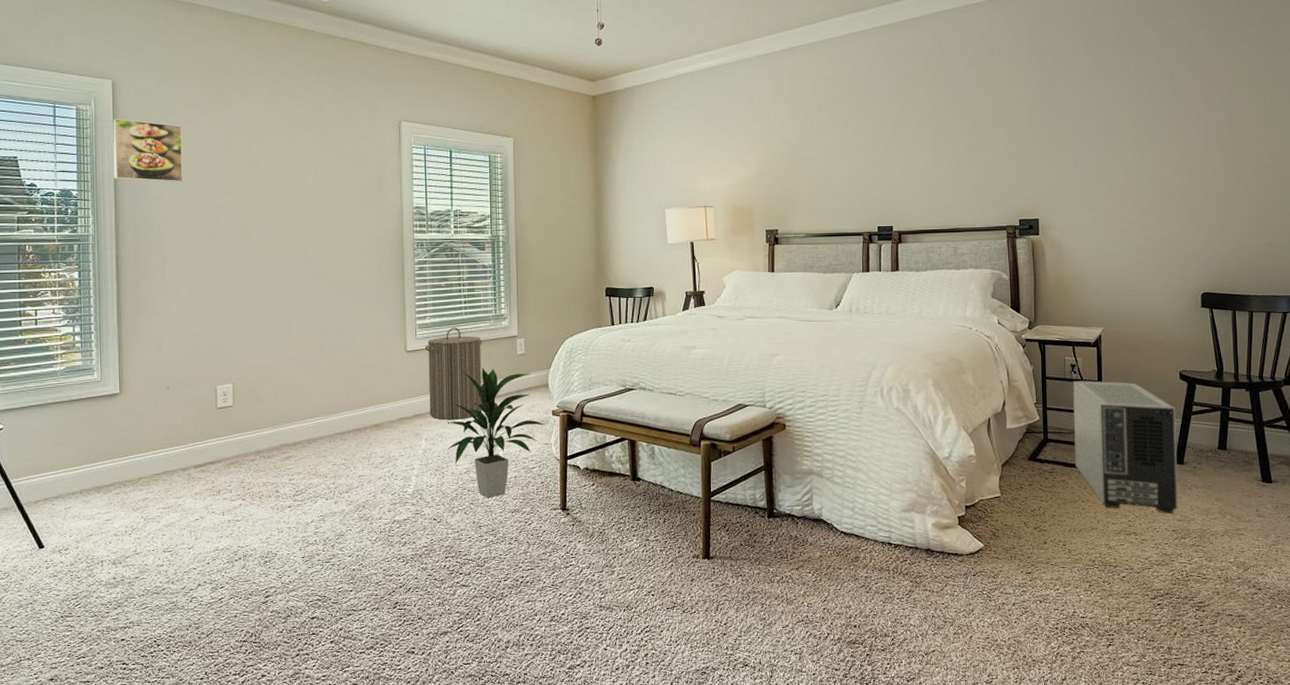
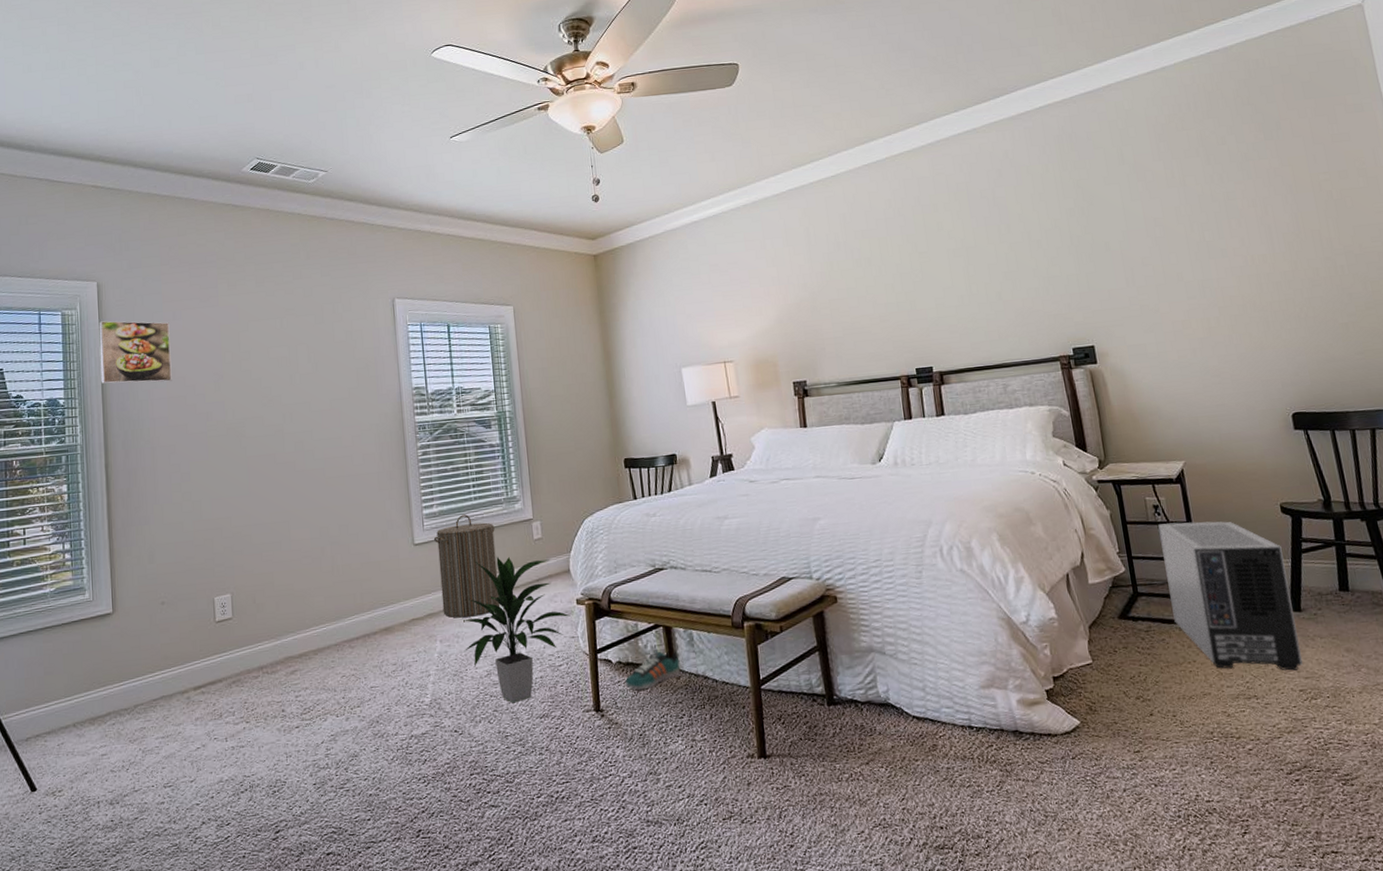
sneaker: none [591,461,641,494] -> present [625,649,681,690]

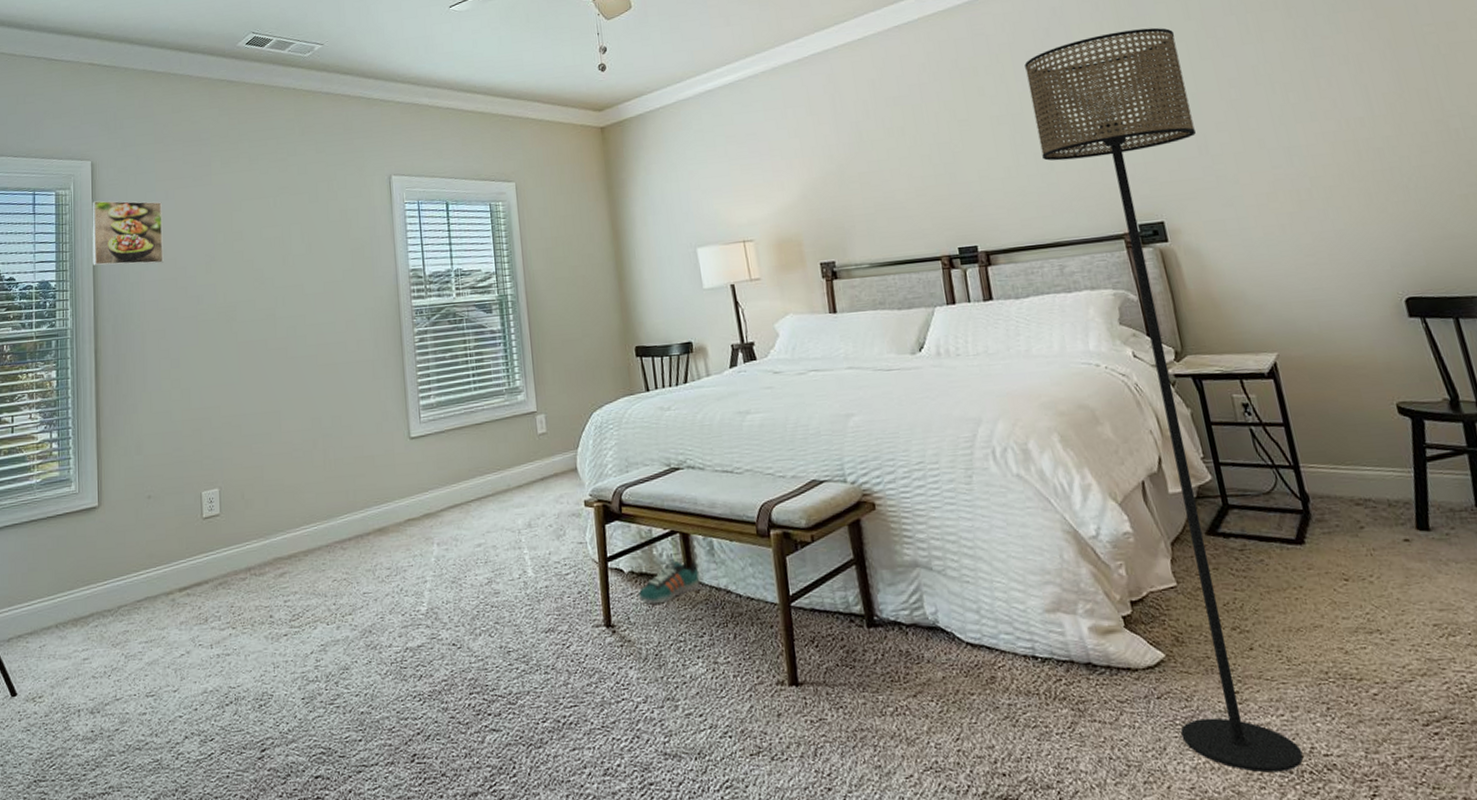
laundry hamper: present [433,514,500,618] -> none [430,406,502,519]
indoor plant: present [463,556,571,704] -> none [462,452,578,615]
floor lamp: none [979,170,1190,818] -> present [1024,27,1303,773]
air purifier: present [1158,521,1303,671] -> none [1249,422,1436,601]

